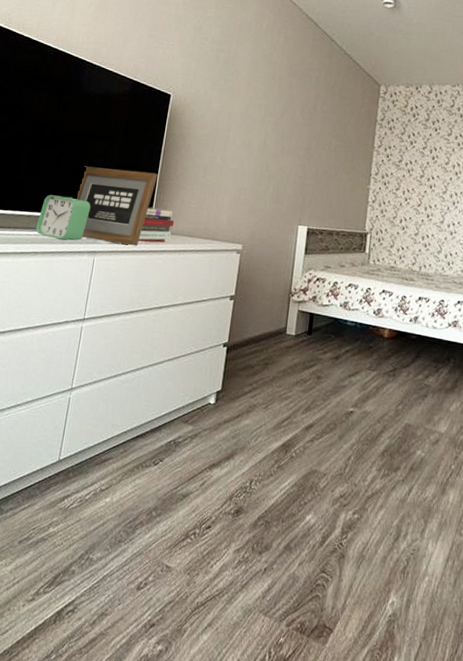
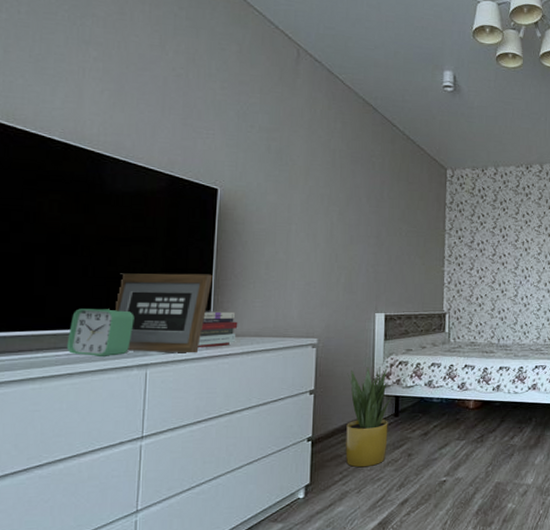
planter: none [256,279,308,383] -> present [345,367,393,468]

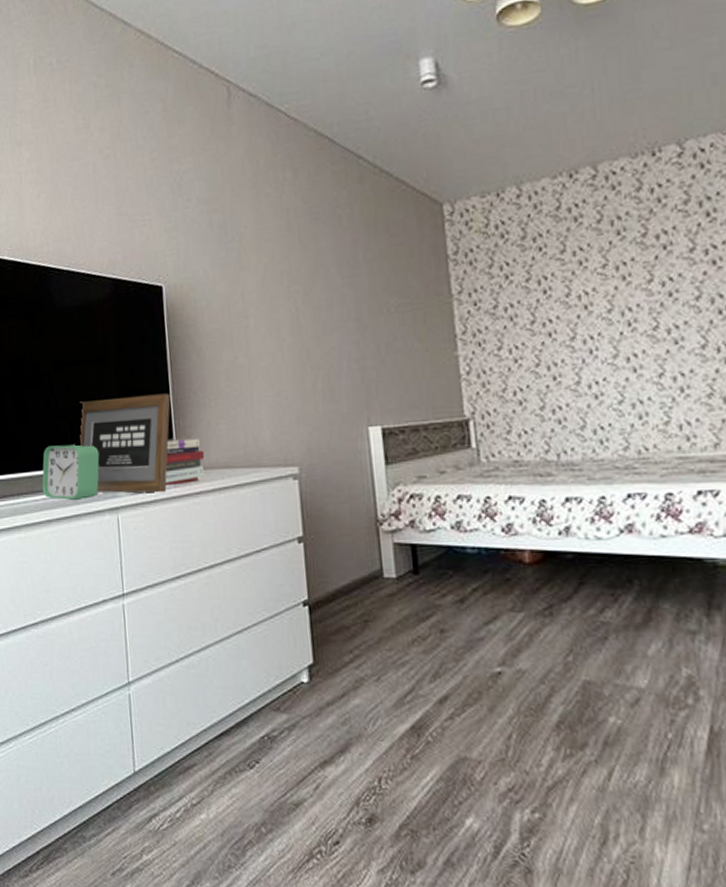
planter: present [345,367,393,468] -> none [342,503,409,646]

